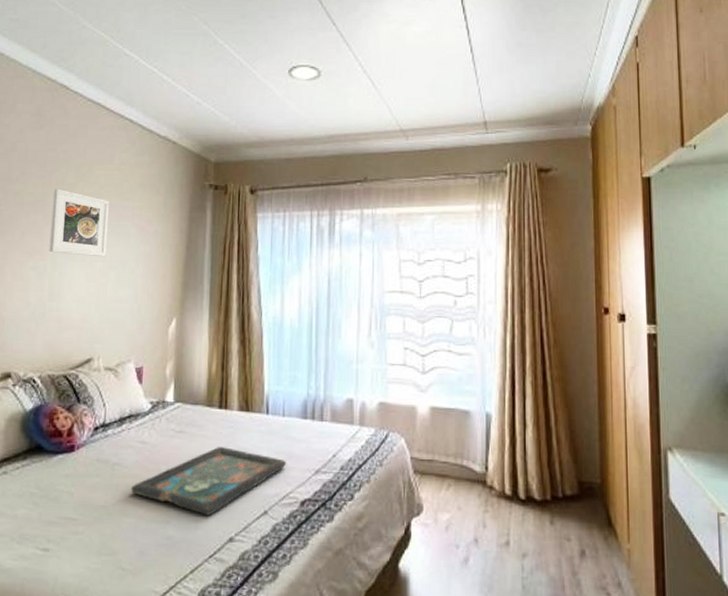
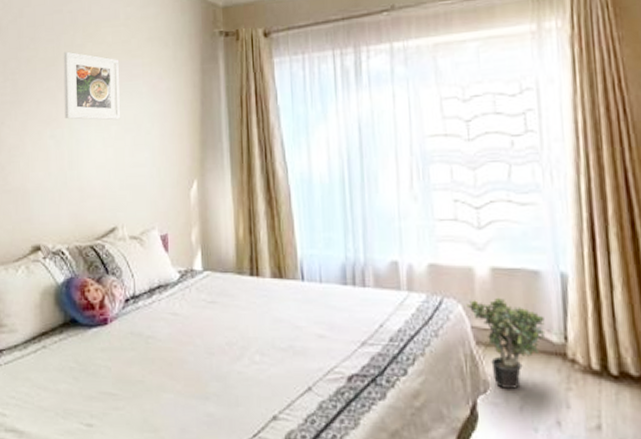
decorative tray: present [131,447,287,515] -> none [167,318,329,391]
potted plant: none [408,432,471,511] -> present [466,297,546,389]

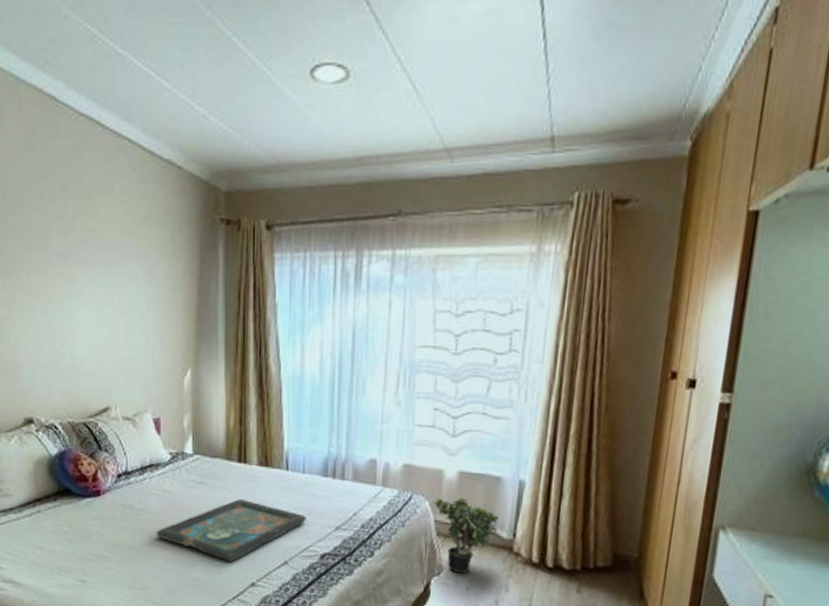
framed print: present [63,51,121,120] -> none [53,222,115,301]
decorative tray: none [167,318,329,391] -> present [157,499,307,562]

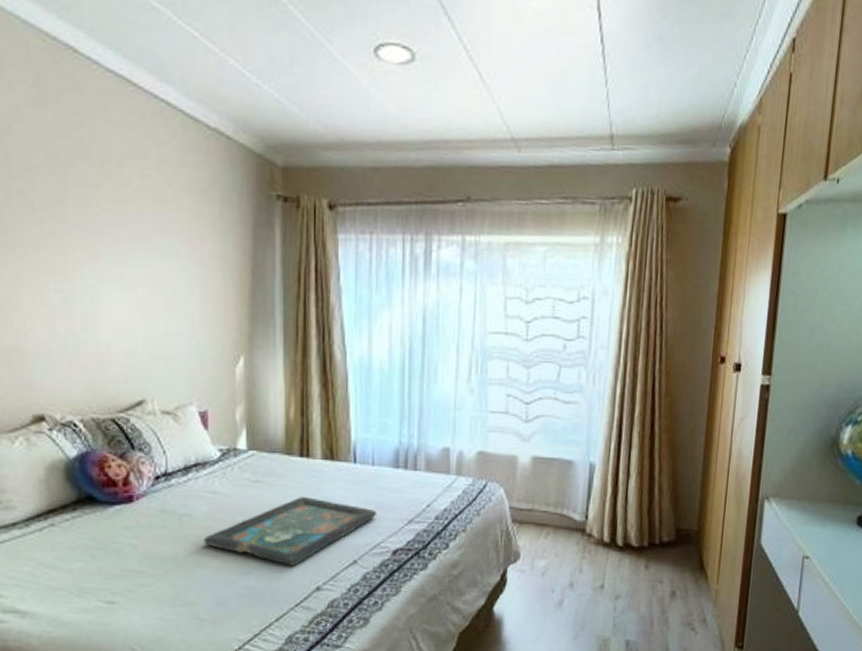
potted plant: present [433,497,499,573] -> none [507,482,572,558]

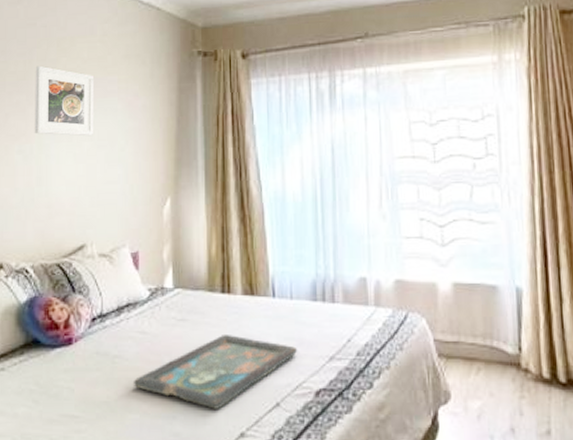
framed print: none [72,189,152,281] -> present [34,65,95,136]

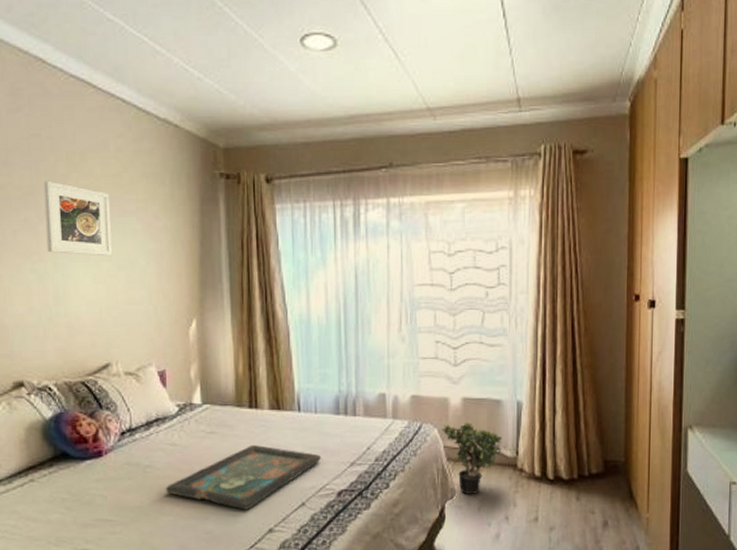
potted plant: none [430,311,502,398] -> present [441,422,502,494]

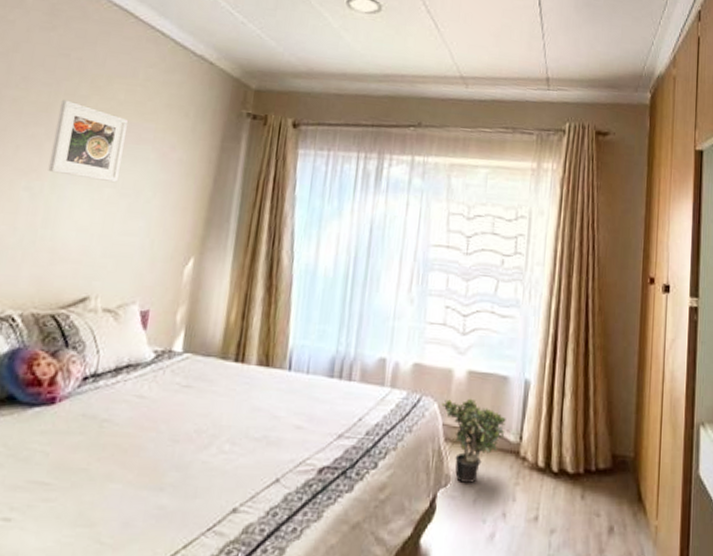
decorative tray: present [166,445,322,510] -> none [121,405,307,482]

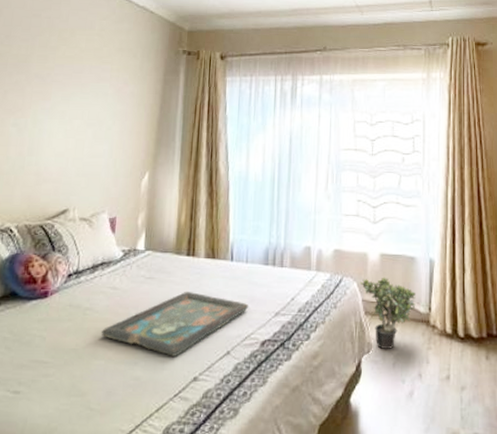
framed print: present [48,99,129,183] -> none [30,51,90,115]
decorative tray: none [121,405,307,482] -> present [102,292,249,356]

